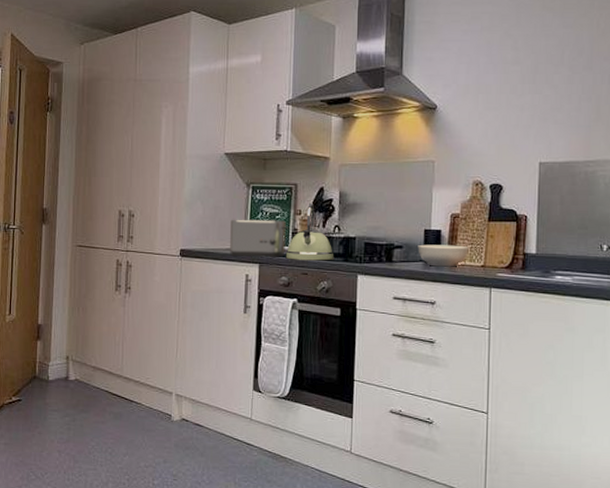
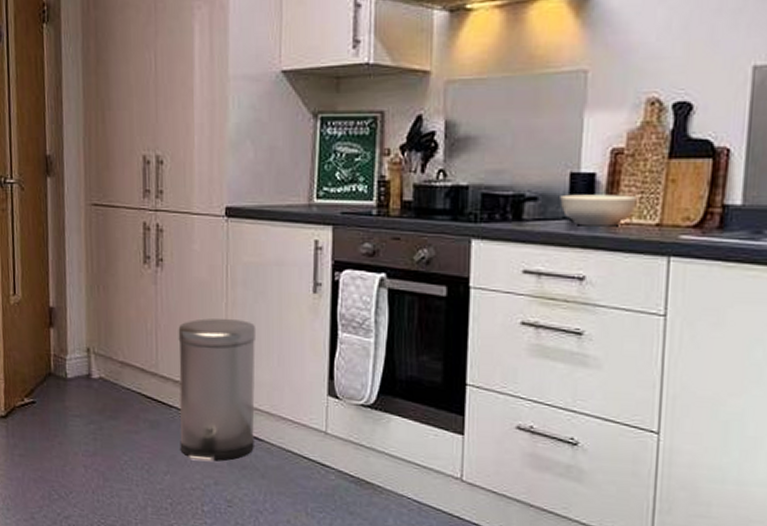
pedal bin: none [137,332,201,445] -> present [178,318,257,462]
toaster: present [229,219,289,258] -> none [291,164,374,218]
kettle: present [285,203,334,262] -> none [369,138,438,222]

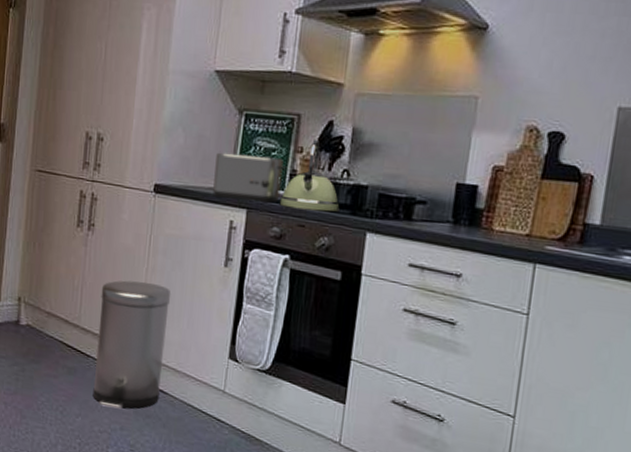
toaster: none [291,164,374,218] -> present [212,152,287,204]
kettle: none [369,138,438,222] -> present [279,139,340,213]
bowl: present [560,194,639,227] -> none [445,201,513,234]

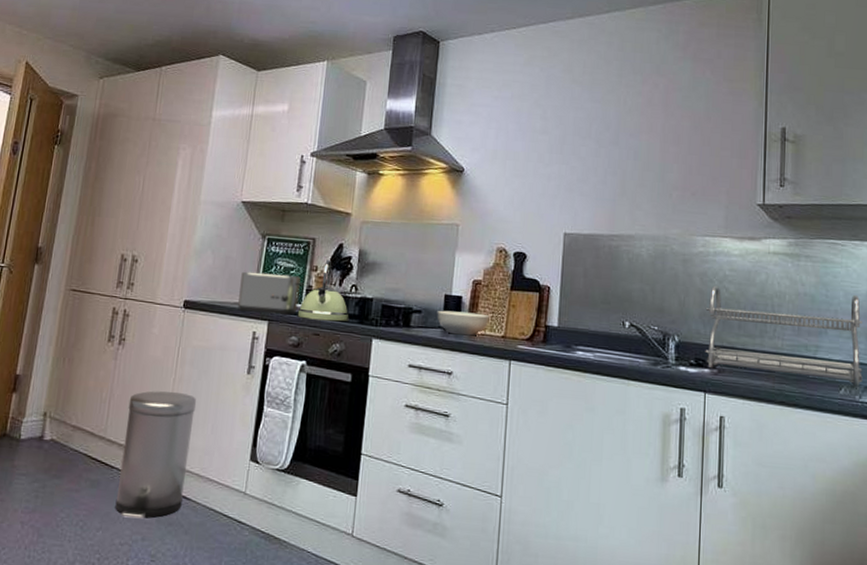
bowl: none [445,201,513,234] -> present [437,310,491,336]

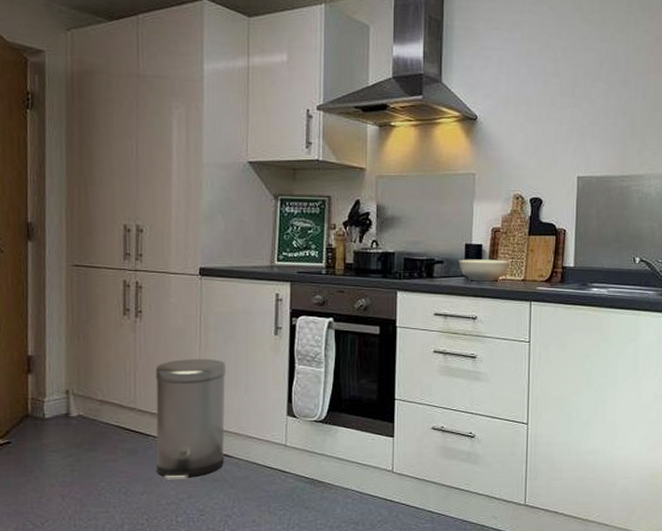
toaster: present [237,271,304,316] -> none [256,234,323,276]
kettle: present [297,259,349,322] -> none [319,216,372,279]

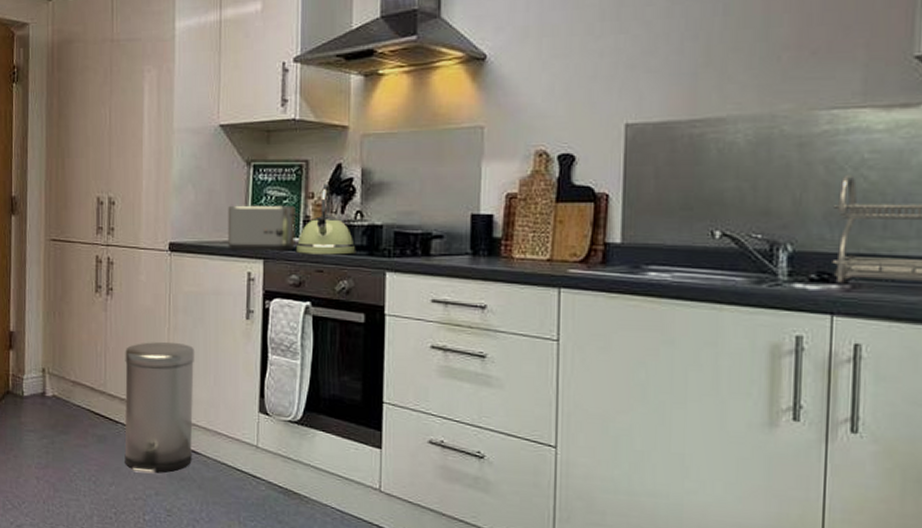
toaster: none [256,234,323,276] -> present [227,205,300,252]
kettle: none [319,216,372,279] -> present [295,183,356,256]
bowl: present [459,259,511,282] -> none [463,233,532,262]

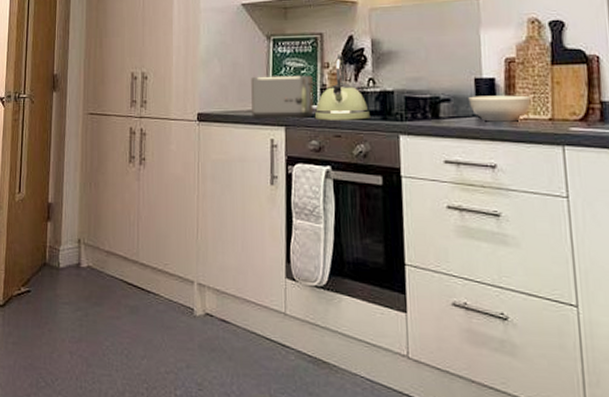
pedal bin: present [124,342,195,474] -> none [156,210,224,345]
bowl: none [463,233,532,262] -> present [468,95,532,122]

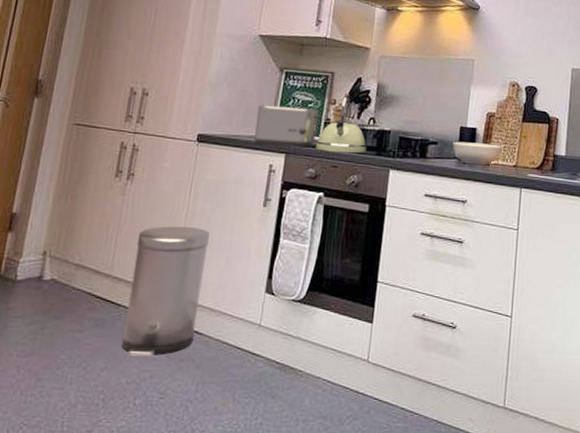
pedal bin: none [156,210,224,345] -> present [121,226,211,356]

